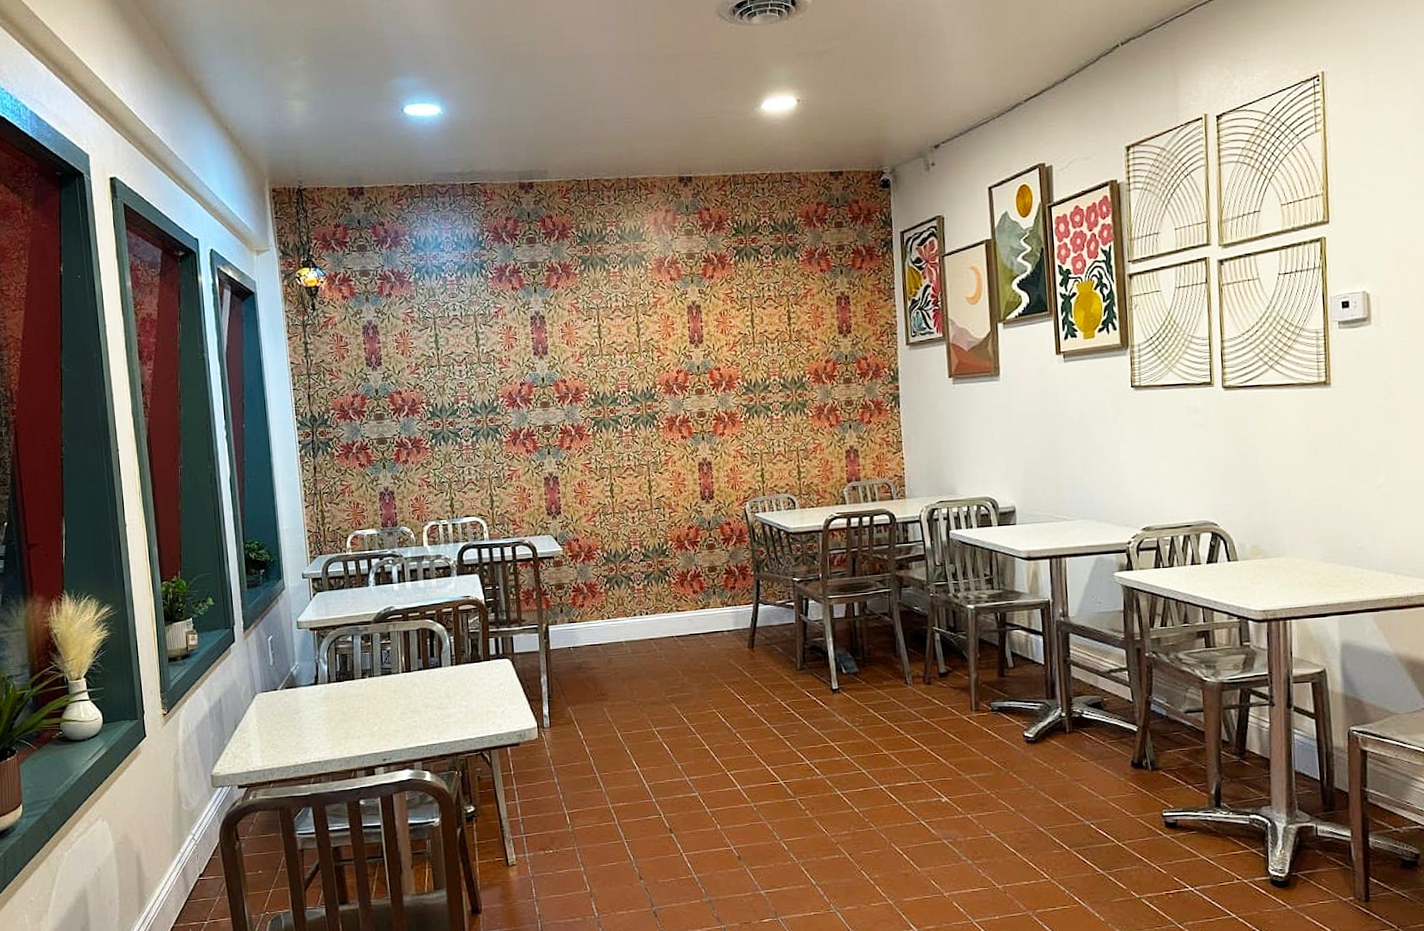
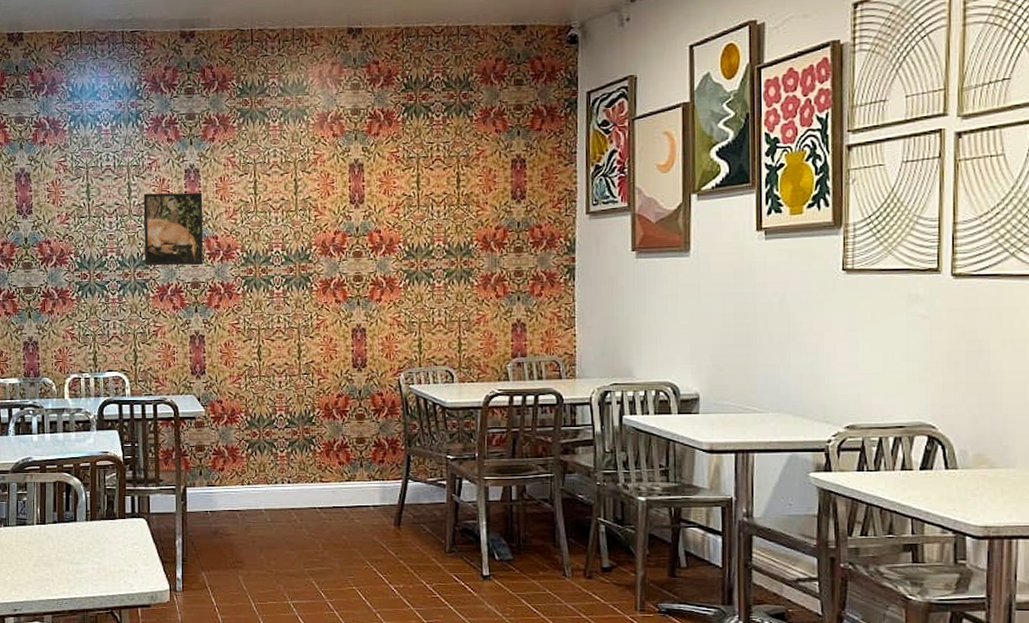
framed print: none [491,338,553,412] -> present [143,192,203,266]

